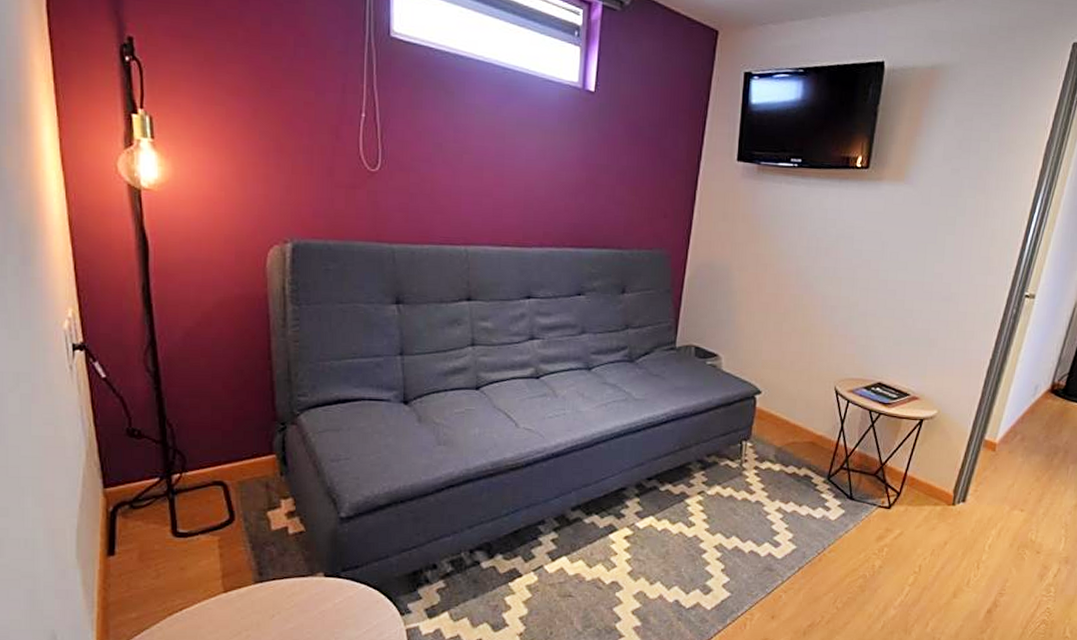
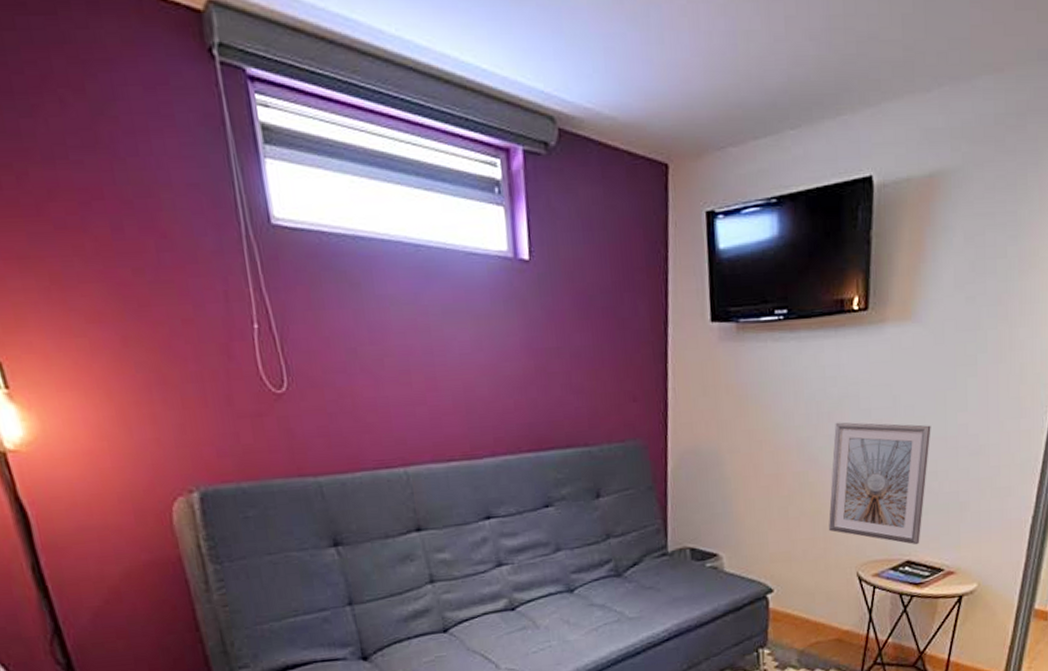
picture frame: none [815,257,911,370] -> present [829,422,931,545]

